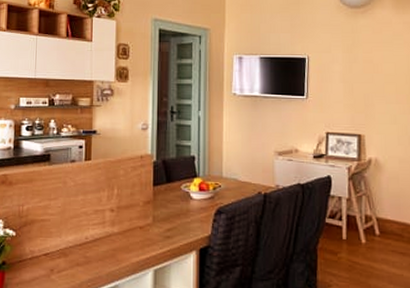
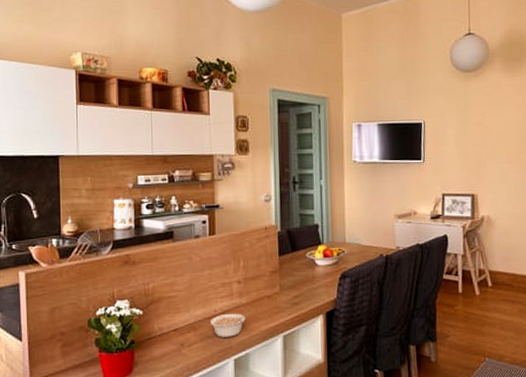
legume: none [80,241,123,266] -> present [209,312,252,337]

